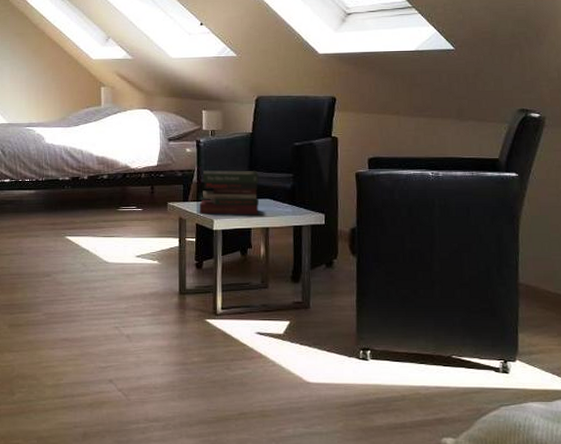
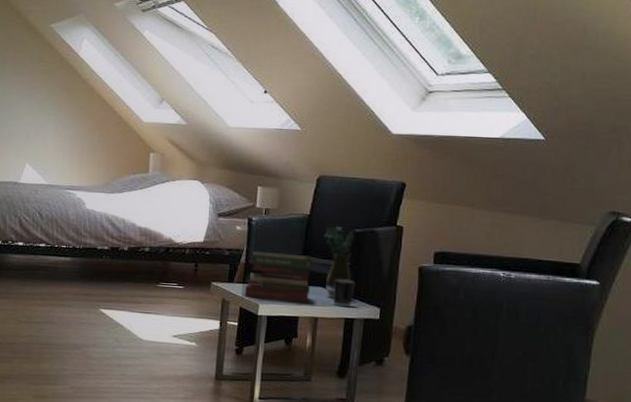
vase: none [267,139,296,209] -> present [324,222,355,299]
mug: none [280,190,300,215] -> present [333,279,355,306]

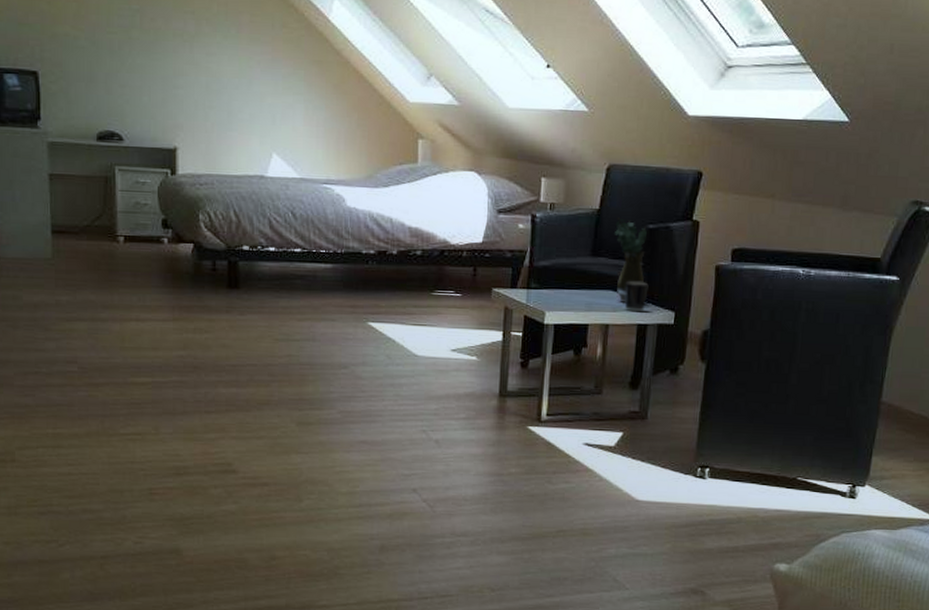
books: present [244,251,313,303] -> none [528,252,603,309]

